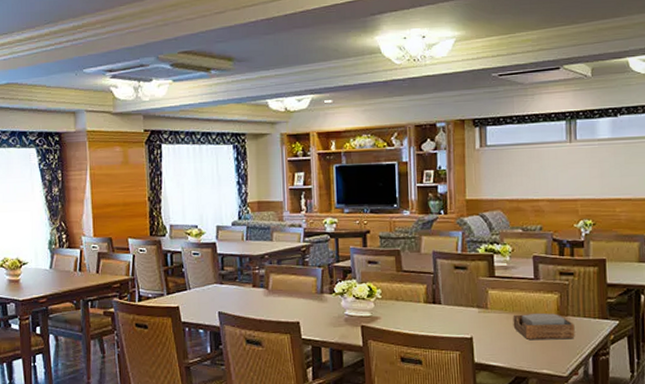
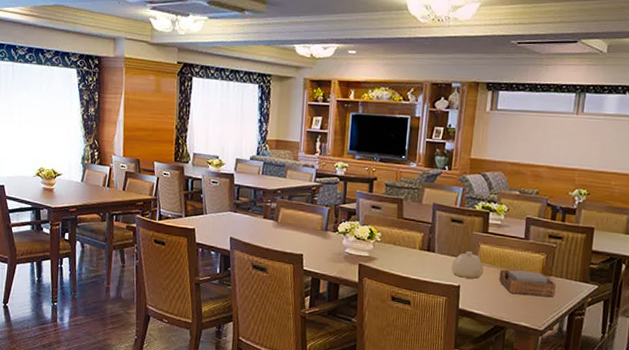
sugar bowl: none [460,298,496,328] -> present [451,250,484,279]

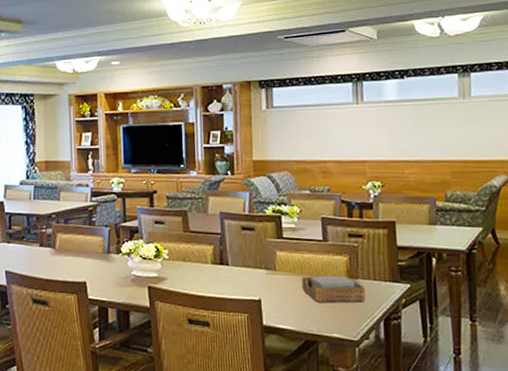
sugar bowl: present [451,250,484,279] -> none [248,260,285,290]

